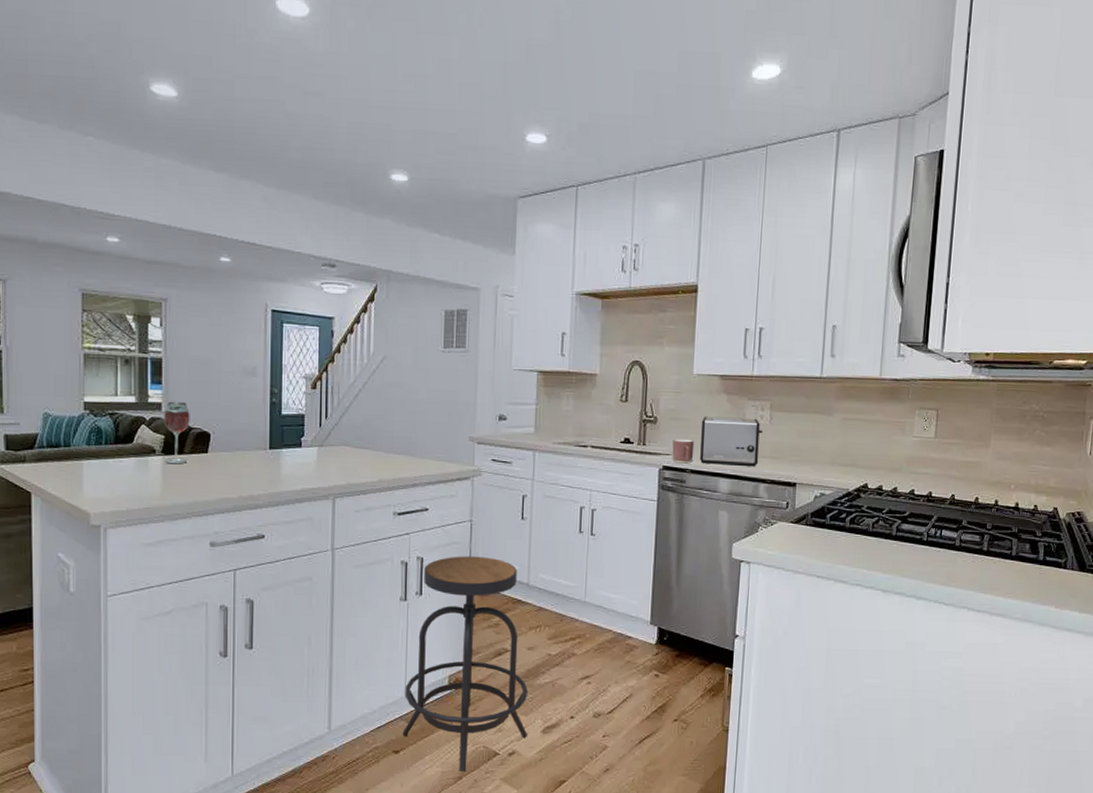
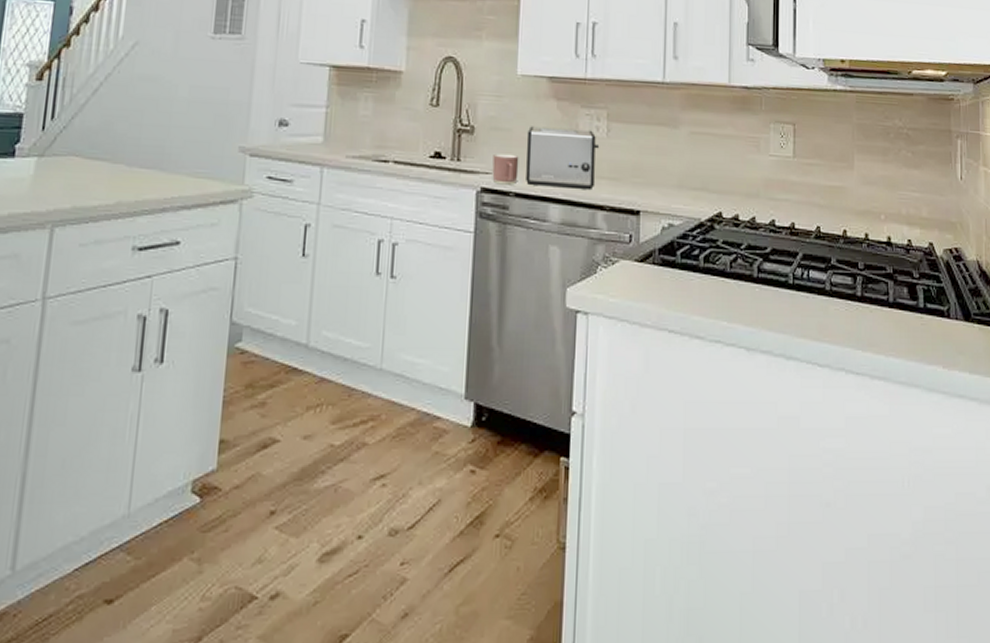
bar stool: present [402,556,528,772] -> none [120,307,301,630]

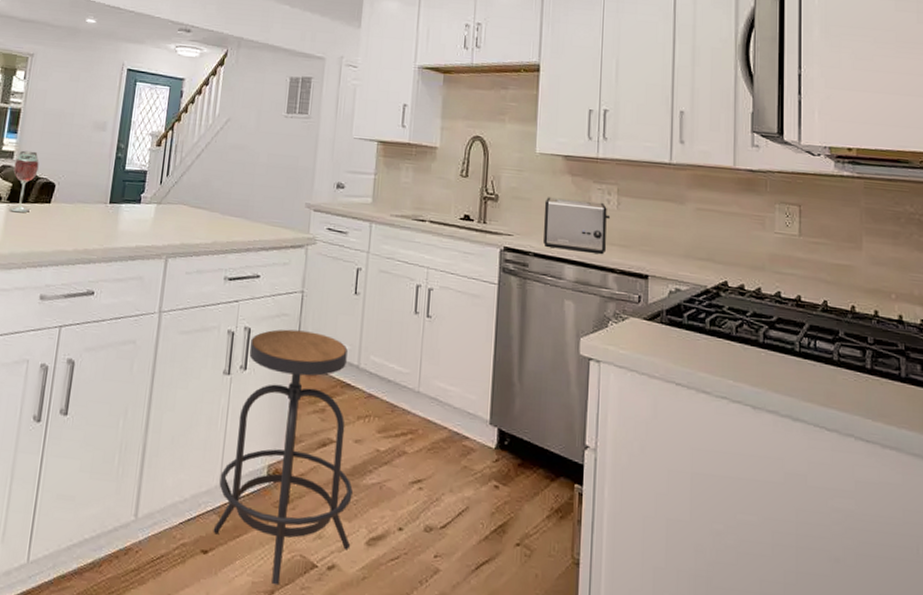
bar stool: none [120,307,301,630] -> present [213,329,353,586]
mug: present [492,153,519,185] -> none [514,218,538,246]

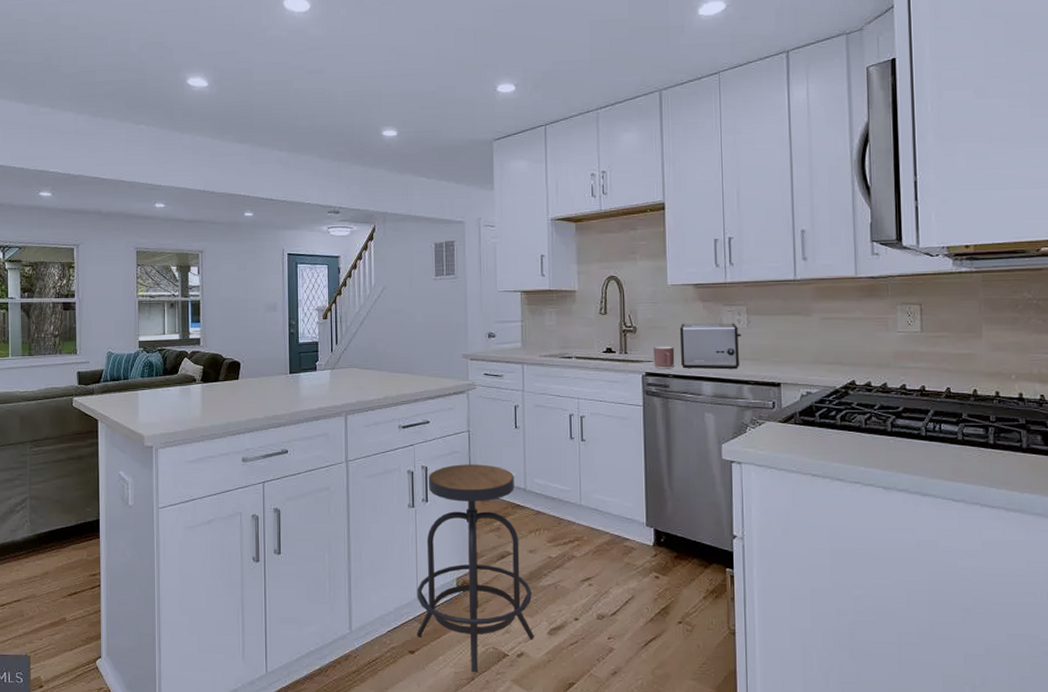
wineglass: present [9,150,39,213] -> none [202,336,223,391]
mug: none [514,218,538,246] -> present [653,346,675,369]

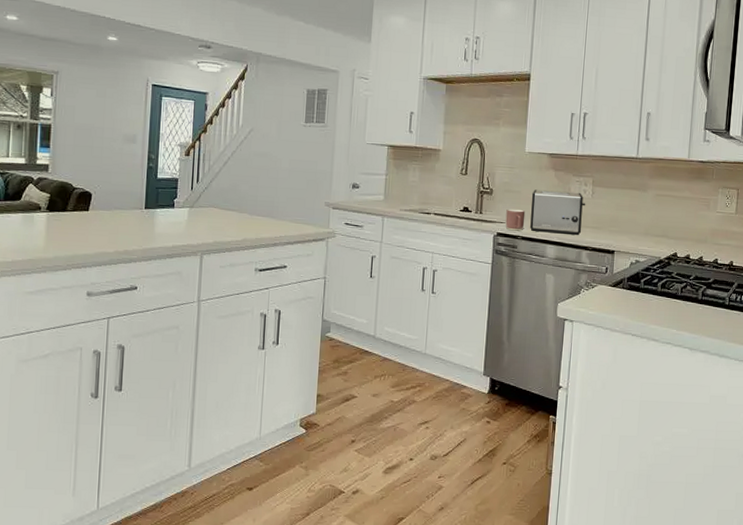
bar stool: present [416,464,535,673] -> none [256,309,372,509]

